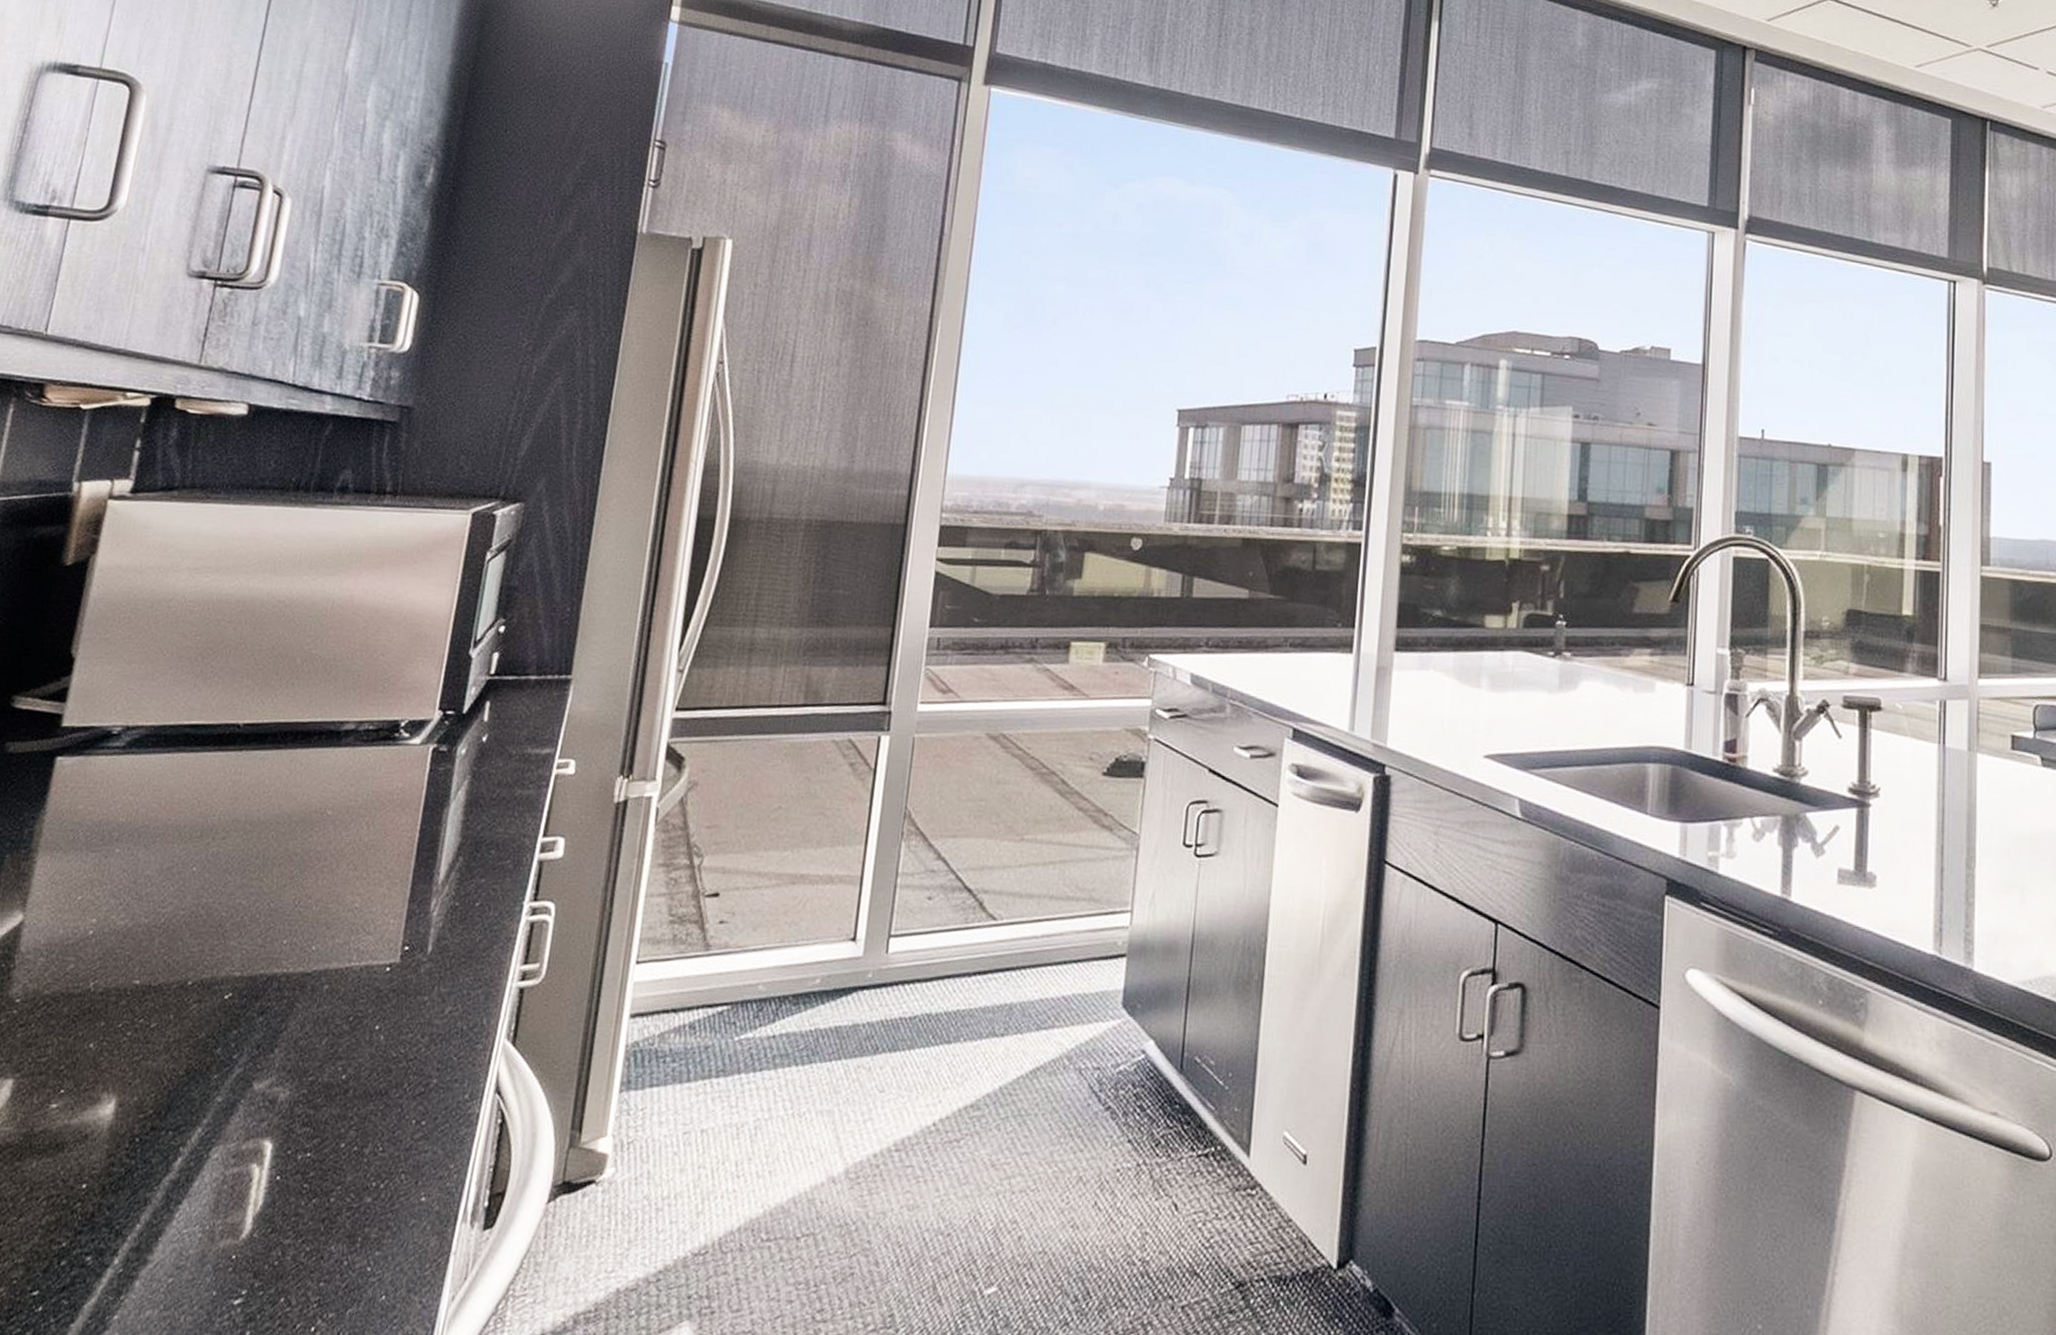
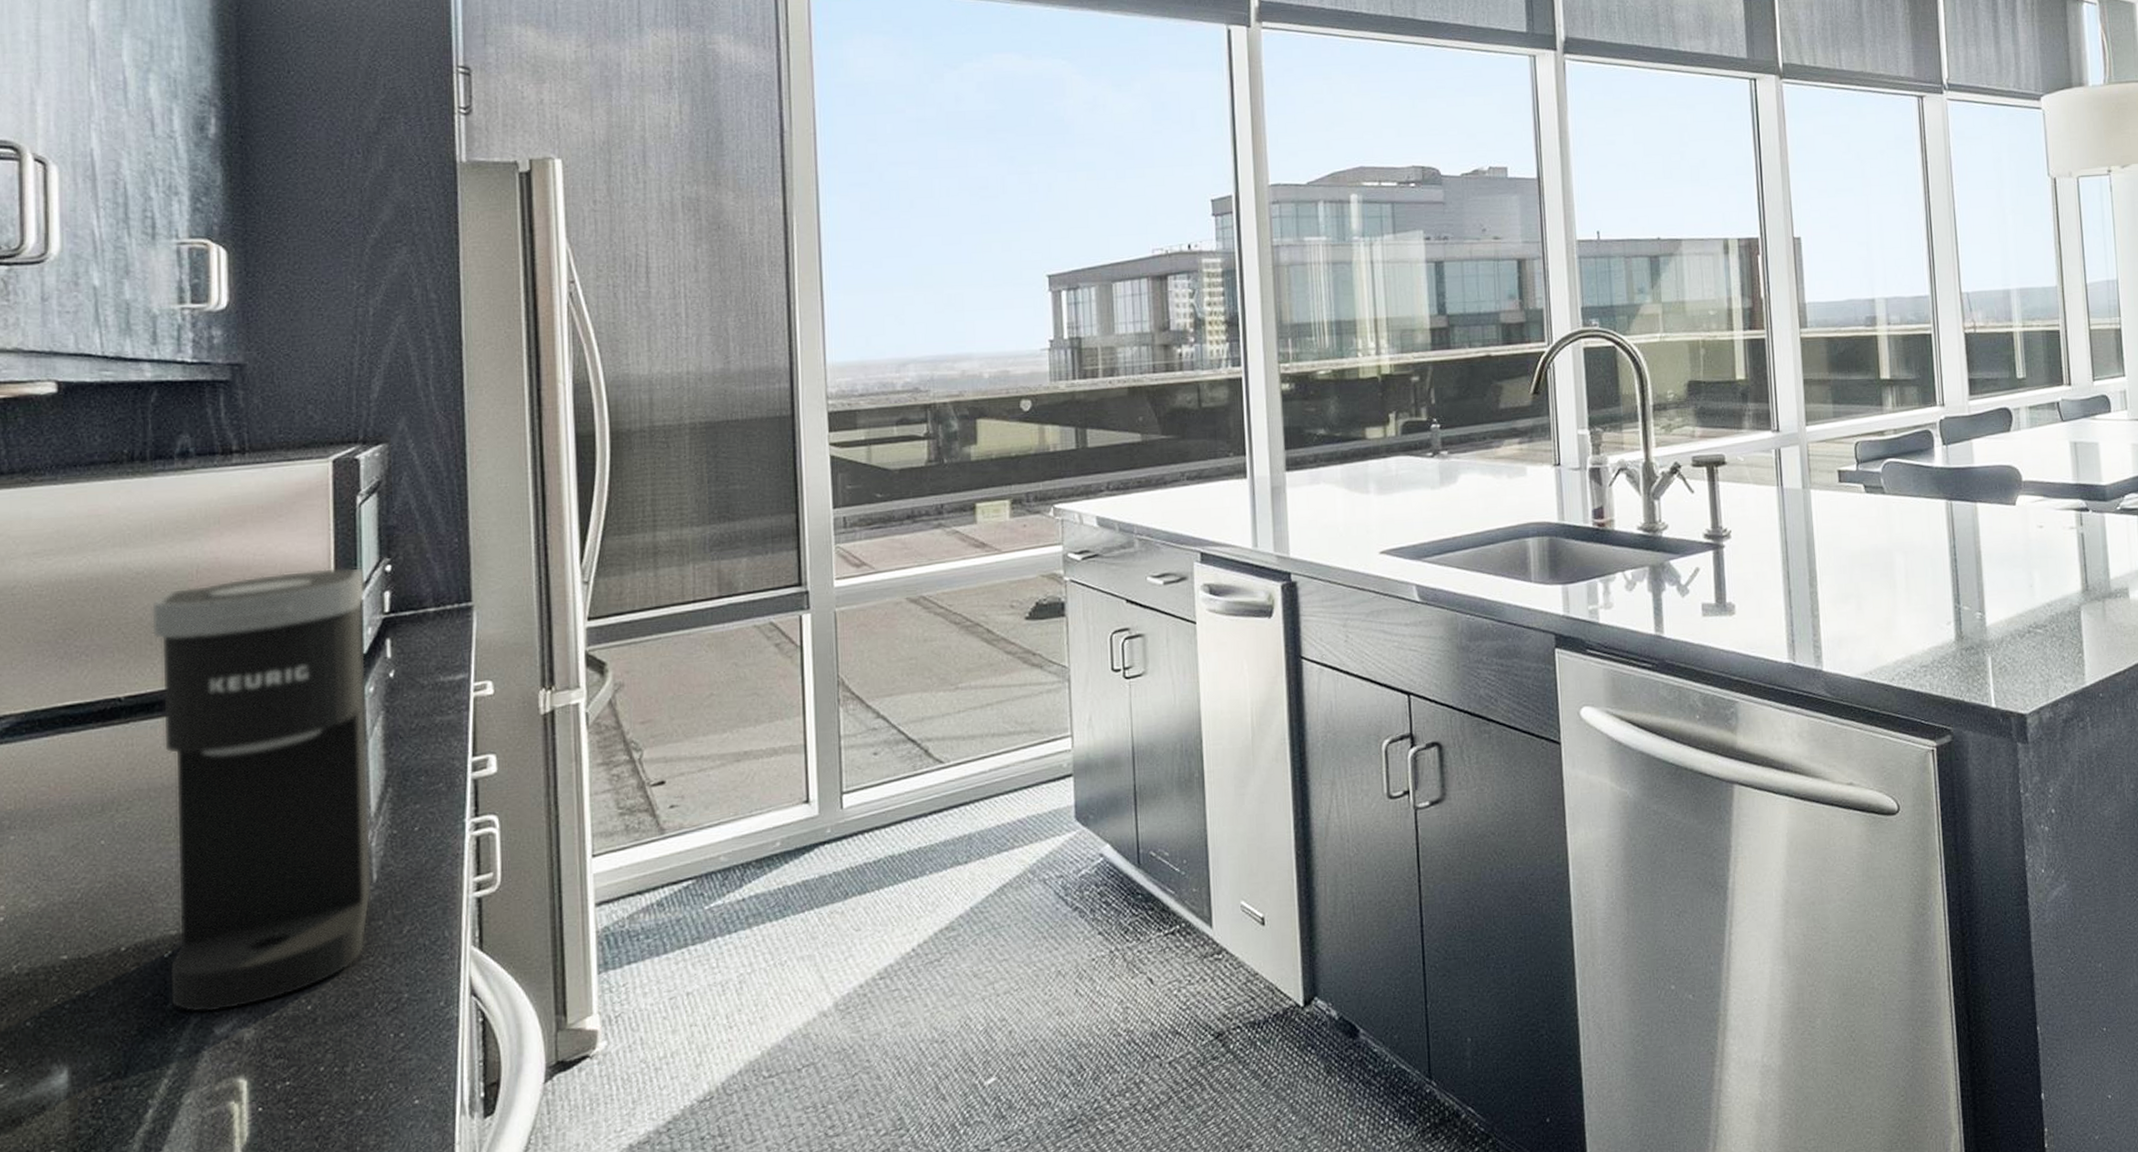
coffee maker: none [220,619,480,1066] -> present [152,567,372,1013]

